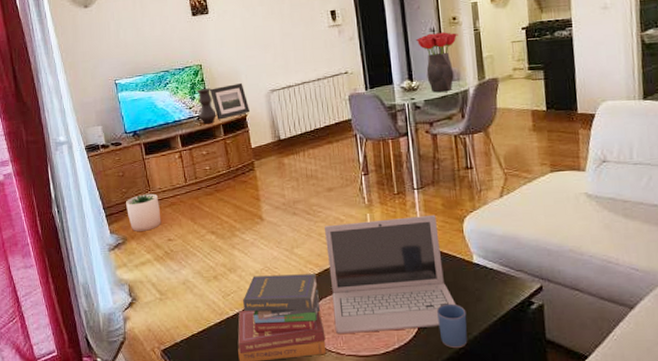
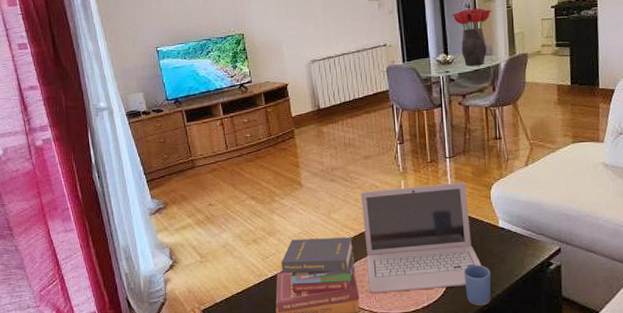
planter: present [126,193,162,231] -> none [167,160,203,196]
vase: present [196,87,217,124] -> none [238,56,258,93]
picture frame: present [210,82,251,120] -> none [252,52,292,89]

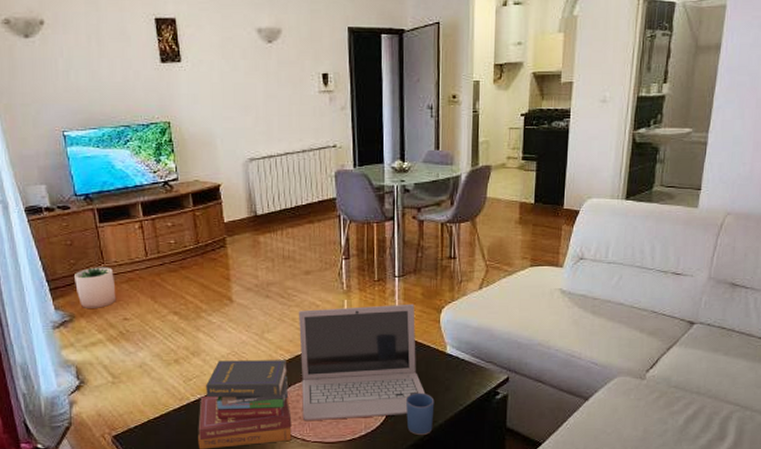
planter: none [167,160,203,196] -> present [74,267,117,308]
bouquet: present [452,8,492,66] -> none [412,111,456,176]

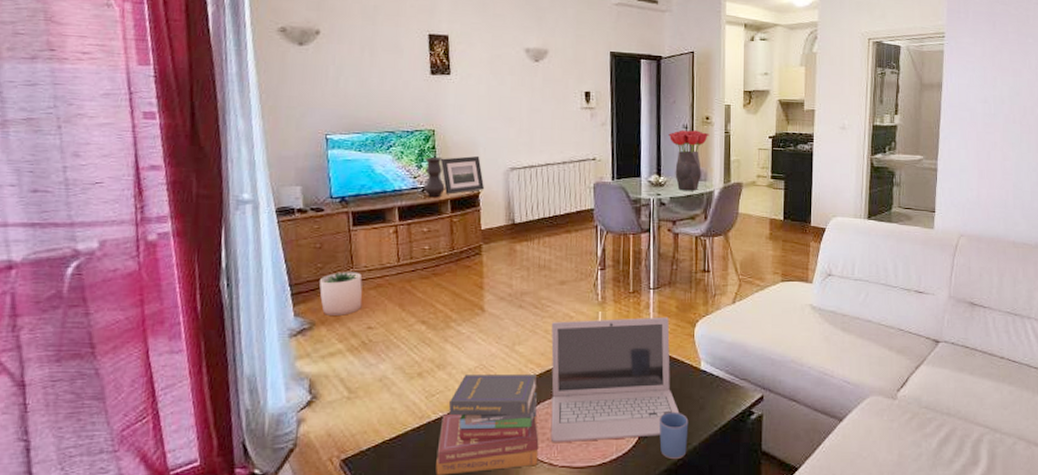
vase: none [162,149,185,192] -> present [424,156,445,198]
picture frame: none [179,147,225,188] -> present [441,155,485,195]
bouquet: none [412,111,456,176] -> present [668,130,710,191]

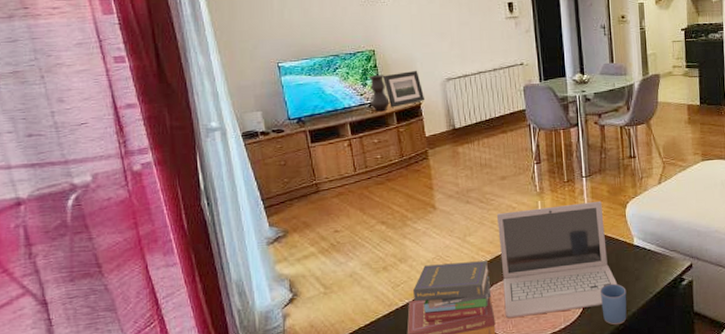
planter: present [319,272,363,315] -> none [288,183,328,224]
bouquet: present [668,130,710,191] -> none [588,29,626,86]

